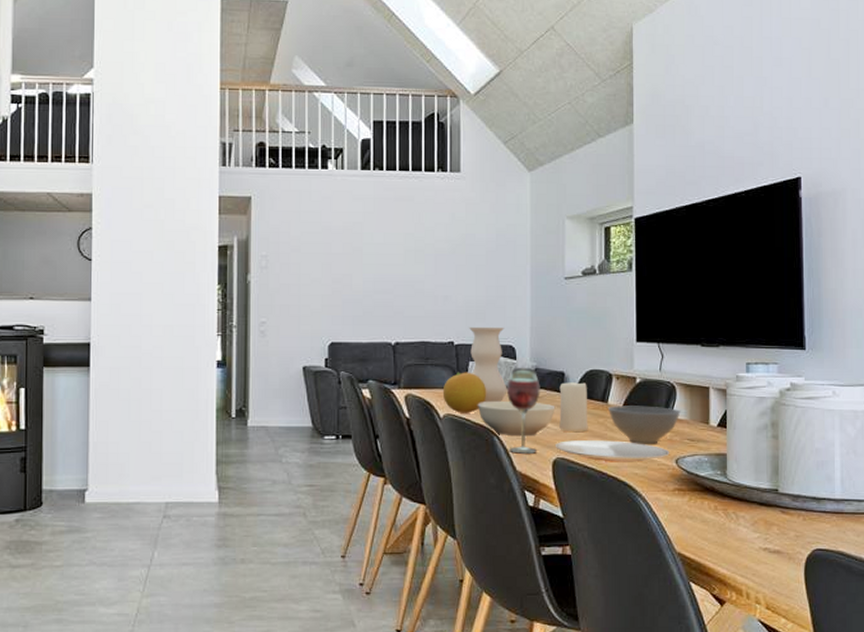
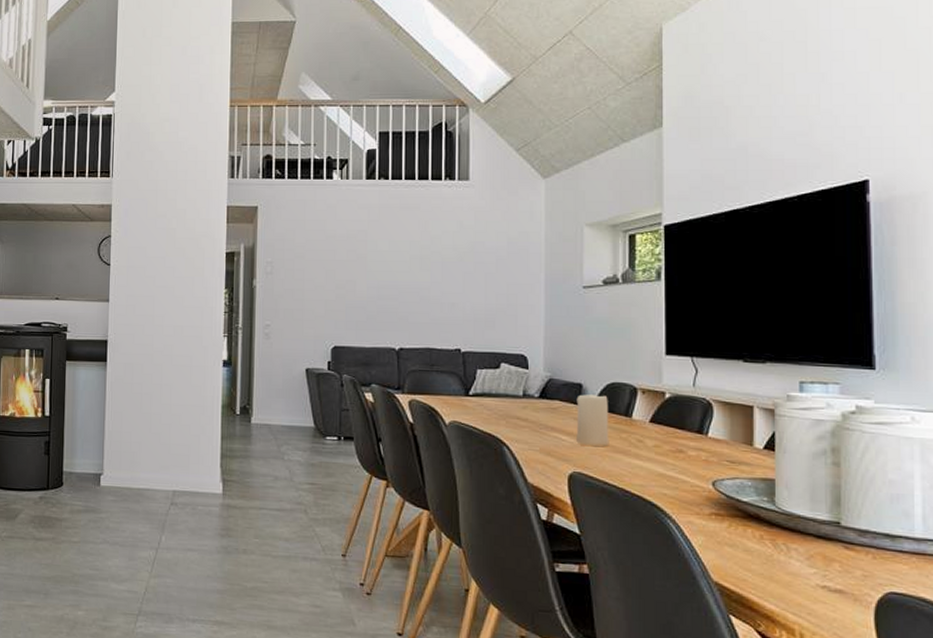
fruit: present [442,372,487,413] -> none [448,379,496,422]
vase: present [469,326,507,403] -> none [477,334,518,412]
bowl: present [478,402,556,437] -> none [486,410,572,448]
wineglass: present [506,368,540,454] -> none [517,377,555,466]
plate: present [554,440,670,462] -> none [571,455,705,482]
bowl: present [607,406,681,445] -> none [631,421,719,465]

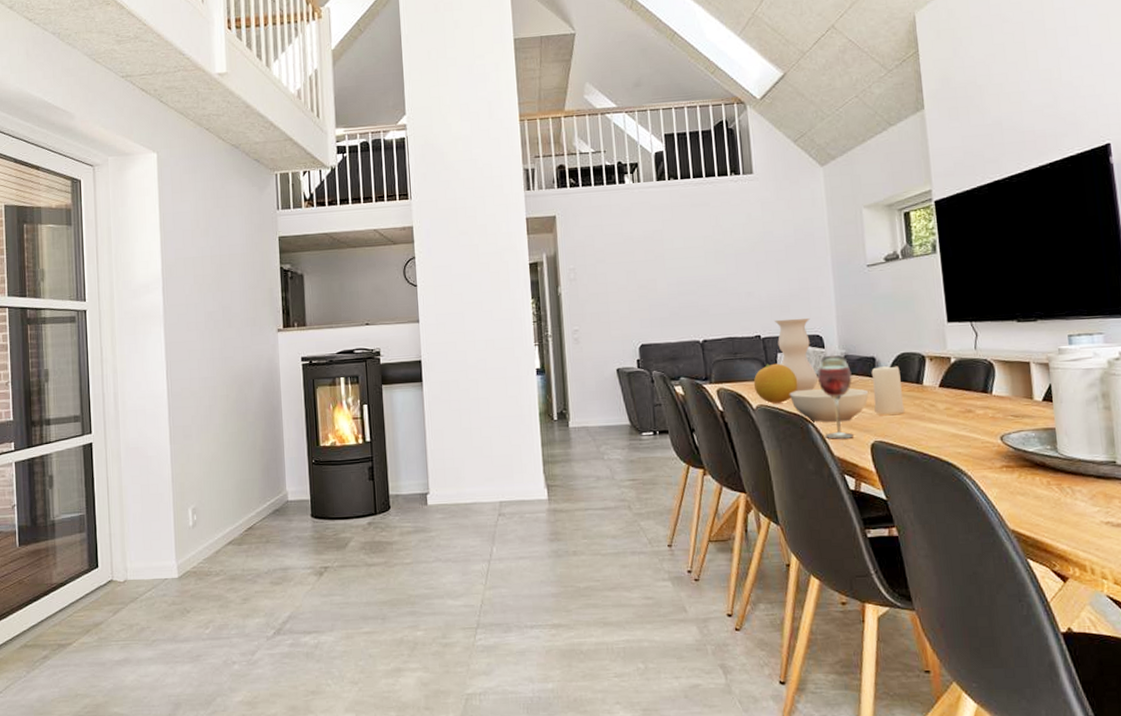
fruit: none [448,379,496,422] -> present [753,363,798,404]
vase: none [477,334,518,412] -> present [775,317,819,392]
bowl: none [486,410,572,448] -> present [790,388,869,423]
wineglass: none [517,377,555,466] -> present [817,355,854,439]

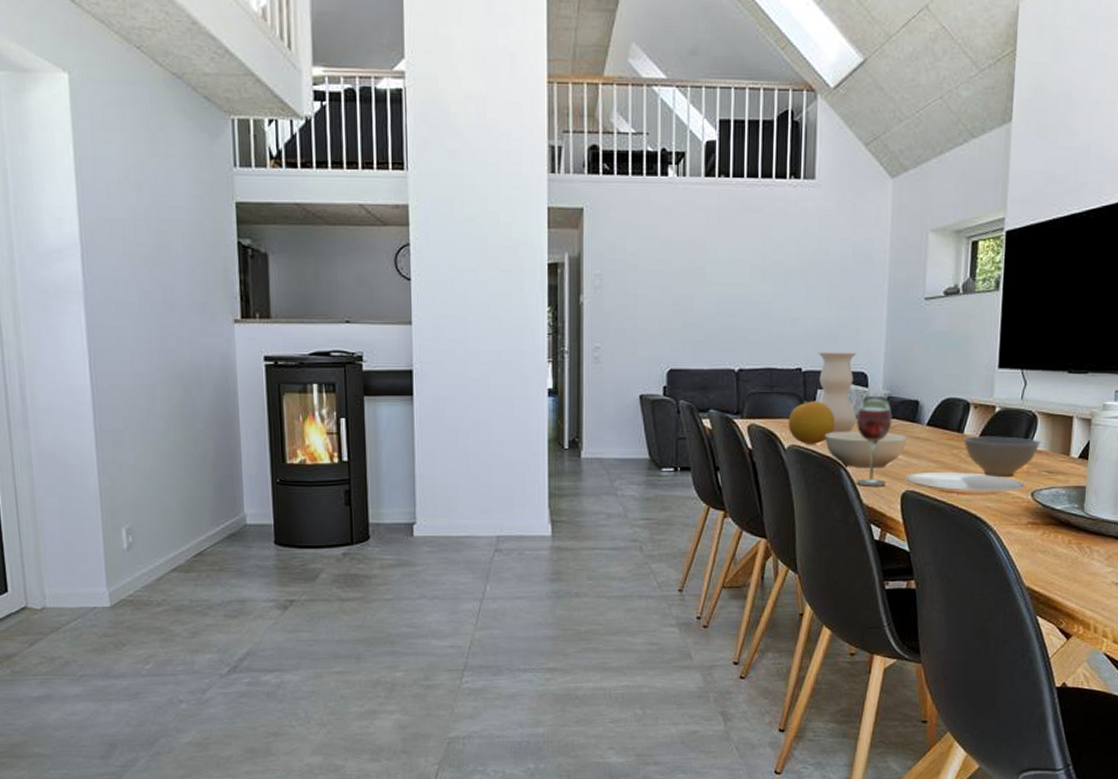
candle: present [871,366,905,416] -> none [910,412,943,465]
plate: none [871,421,994,443] -> present [904,473,1026,495]
bowl: none [923,385,1002,425] -> present [962,436,1041,478]

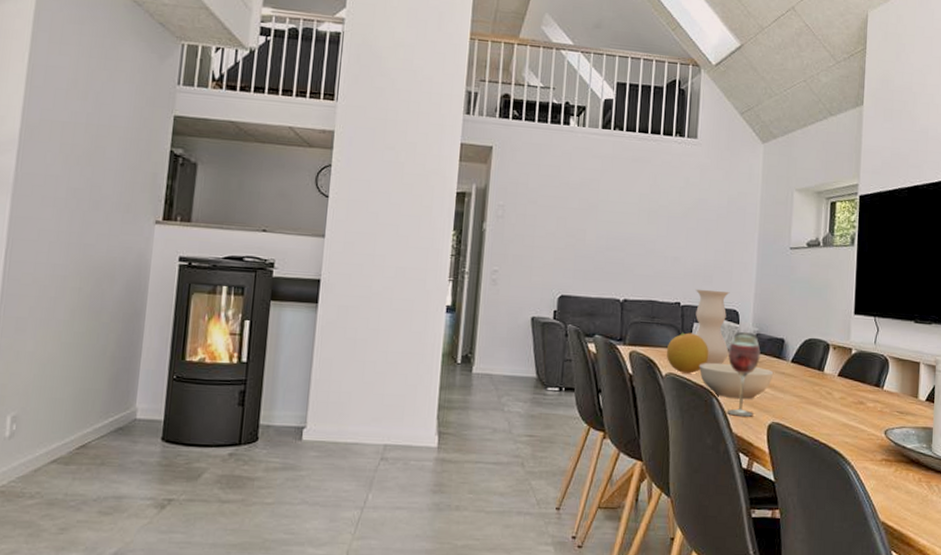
plate: present [904,473,1026,495] -> none [771,406,880,431]
bowl: present [962,436,1041,478] -> none [823,375,892,416]

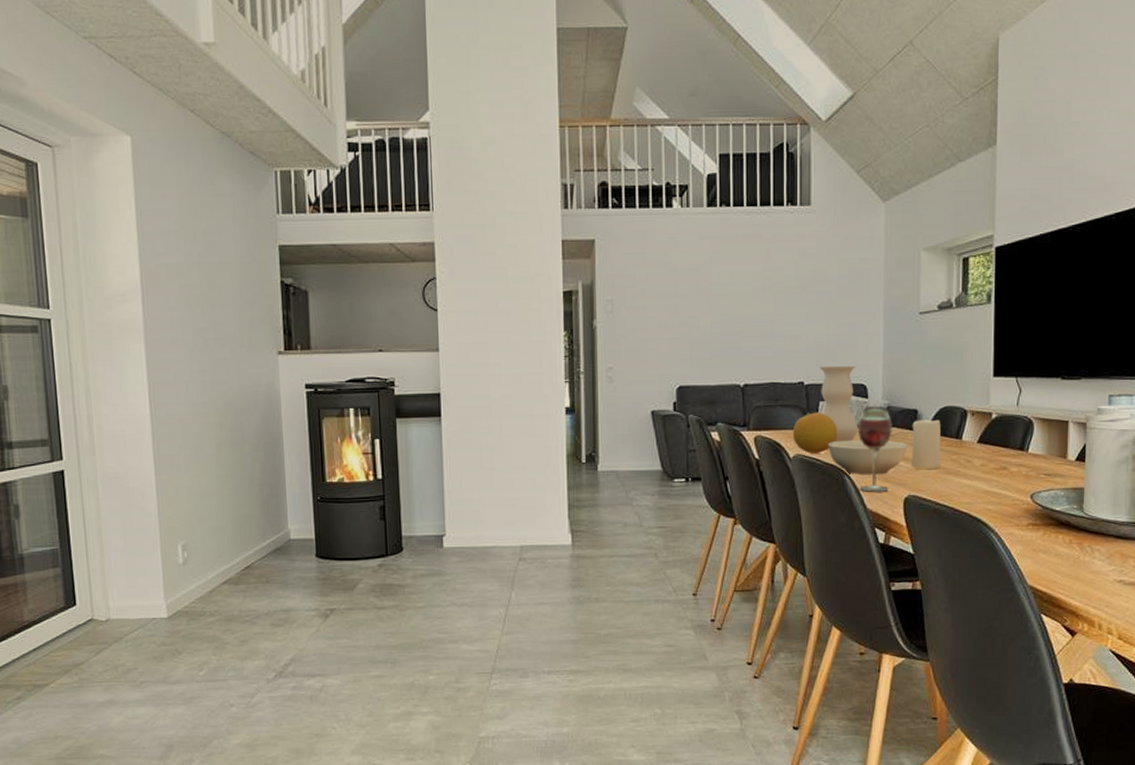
candle: none [776,349,805,399] -> present [911,419,941,470]

